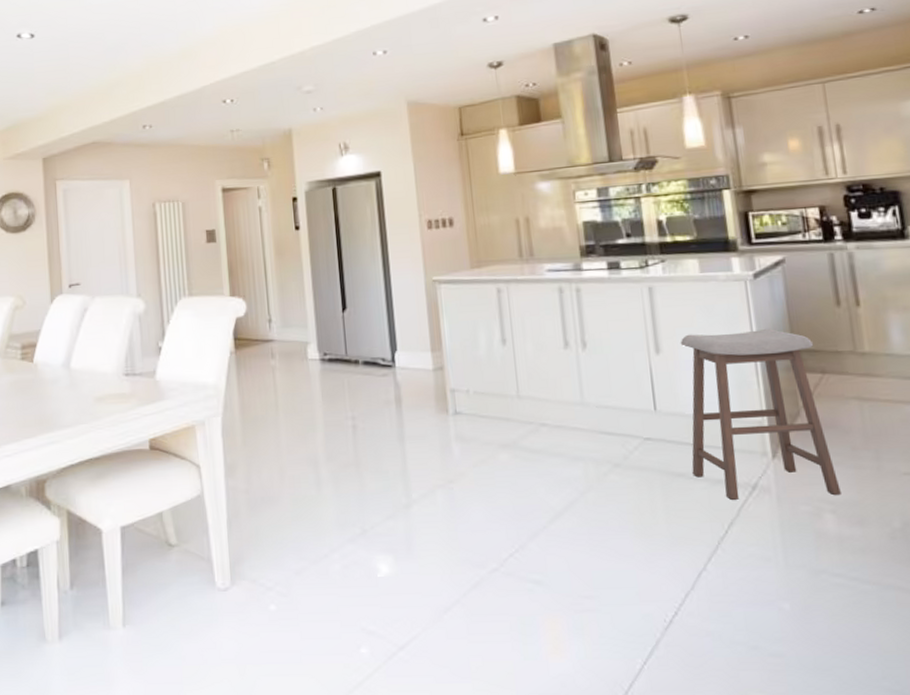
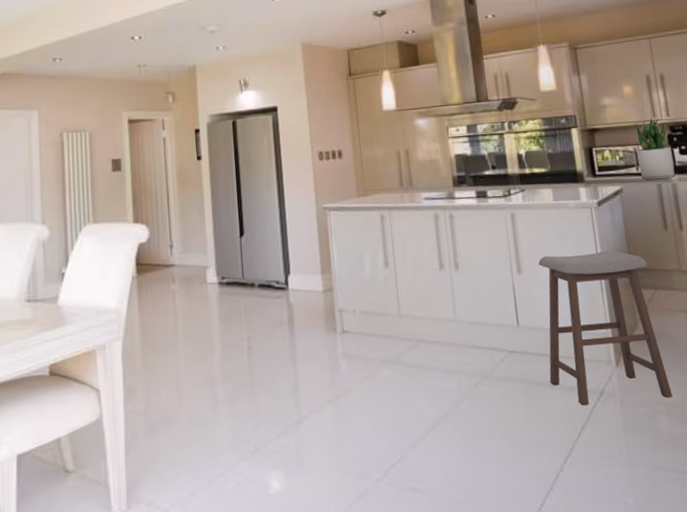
planter: none [802,176,852,249] -> present [635,118,675,181]

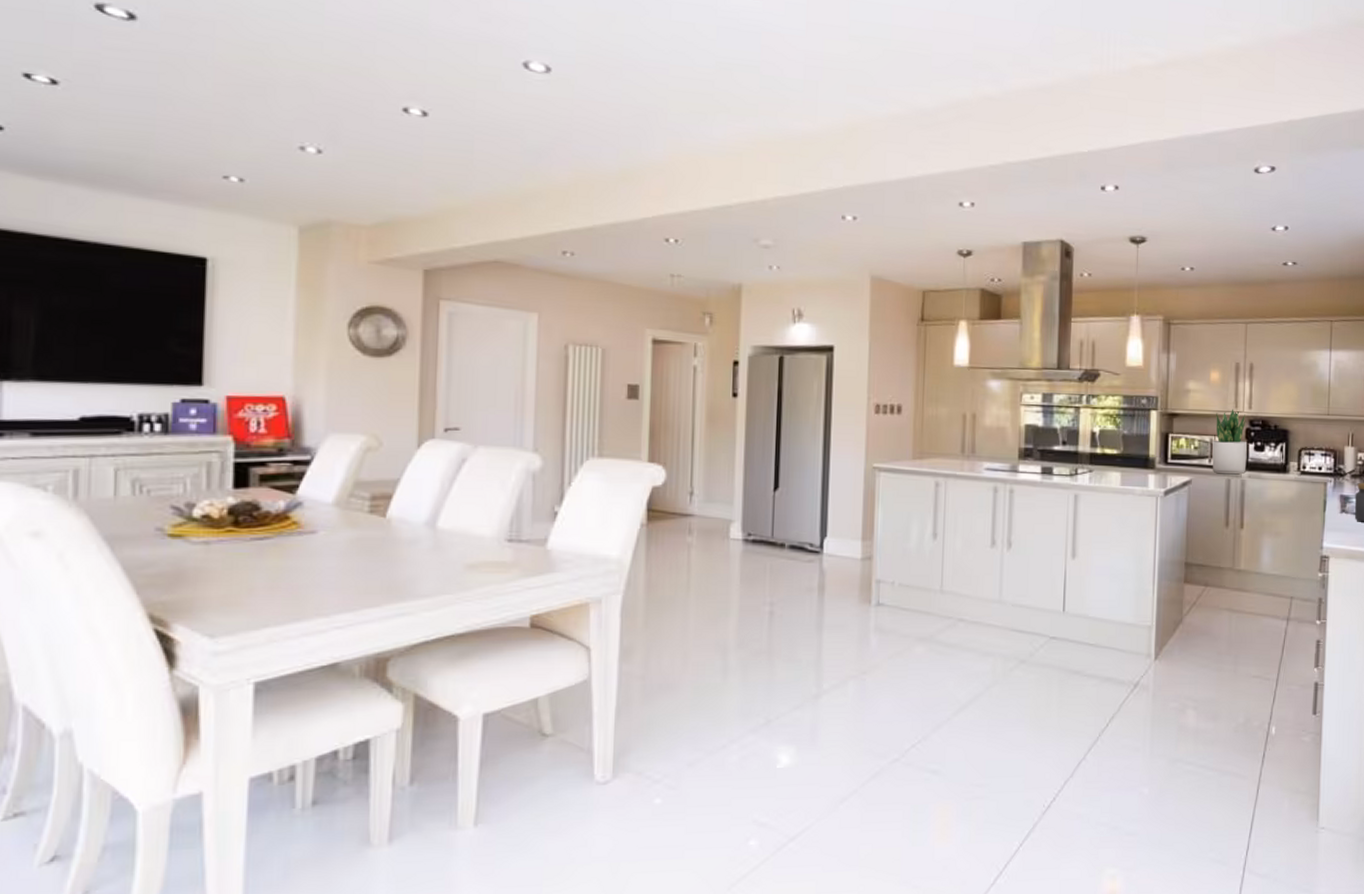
bar stool: present [538,250,672,405] -> none [1087,542,1204,696]

